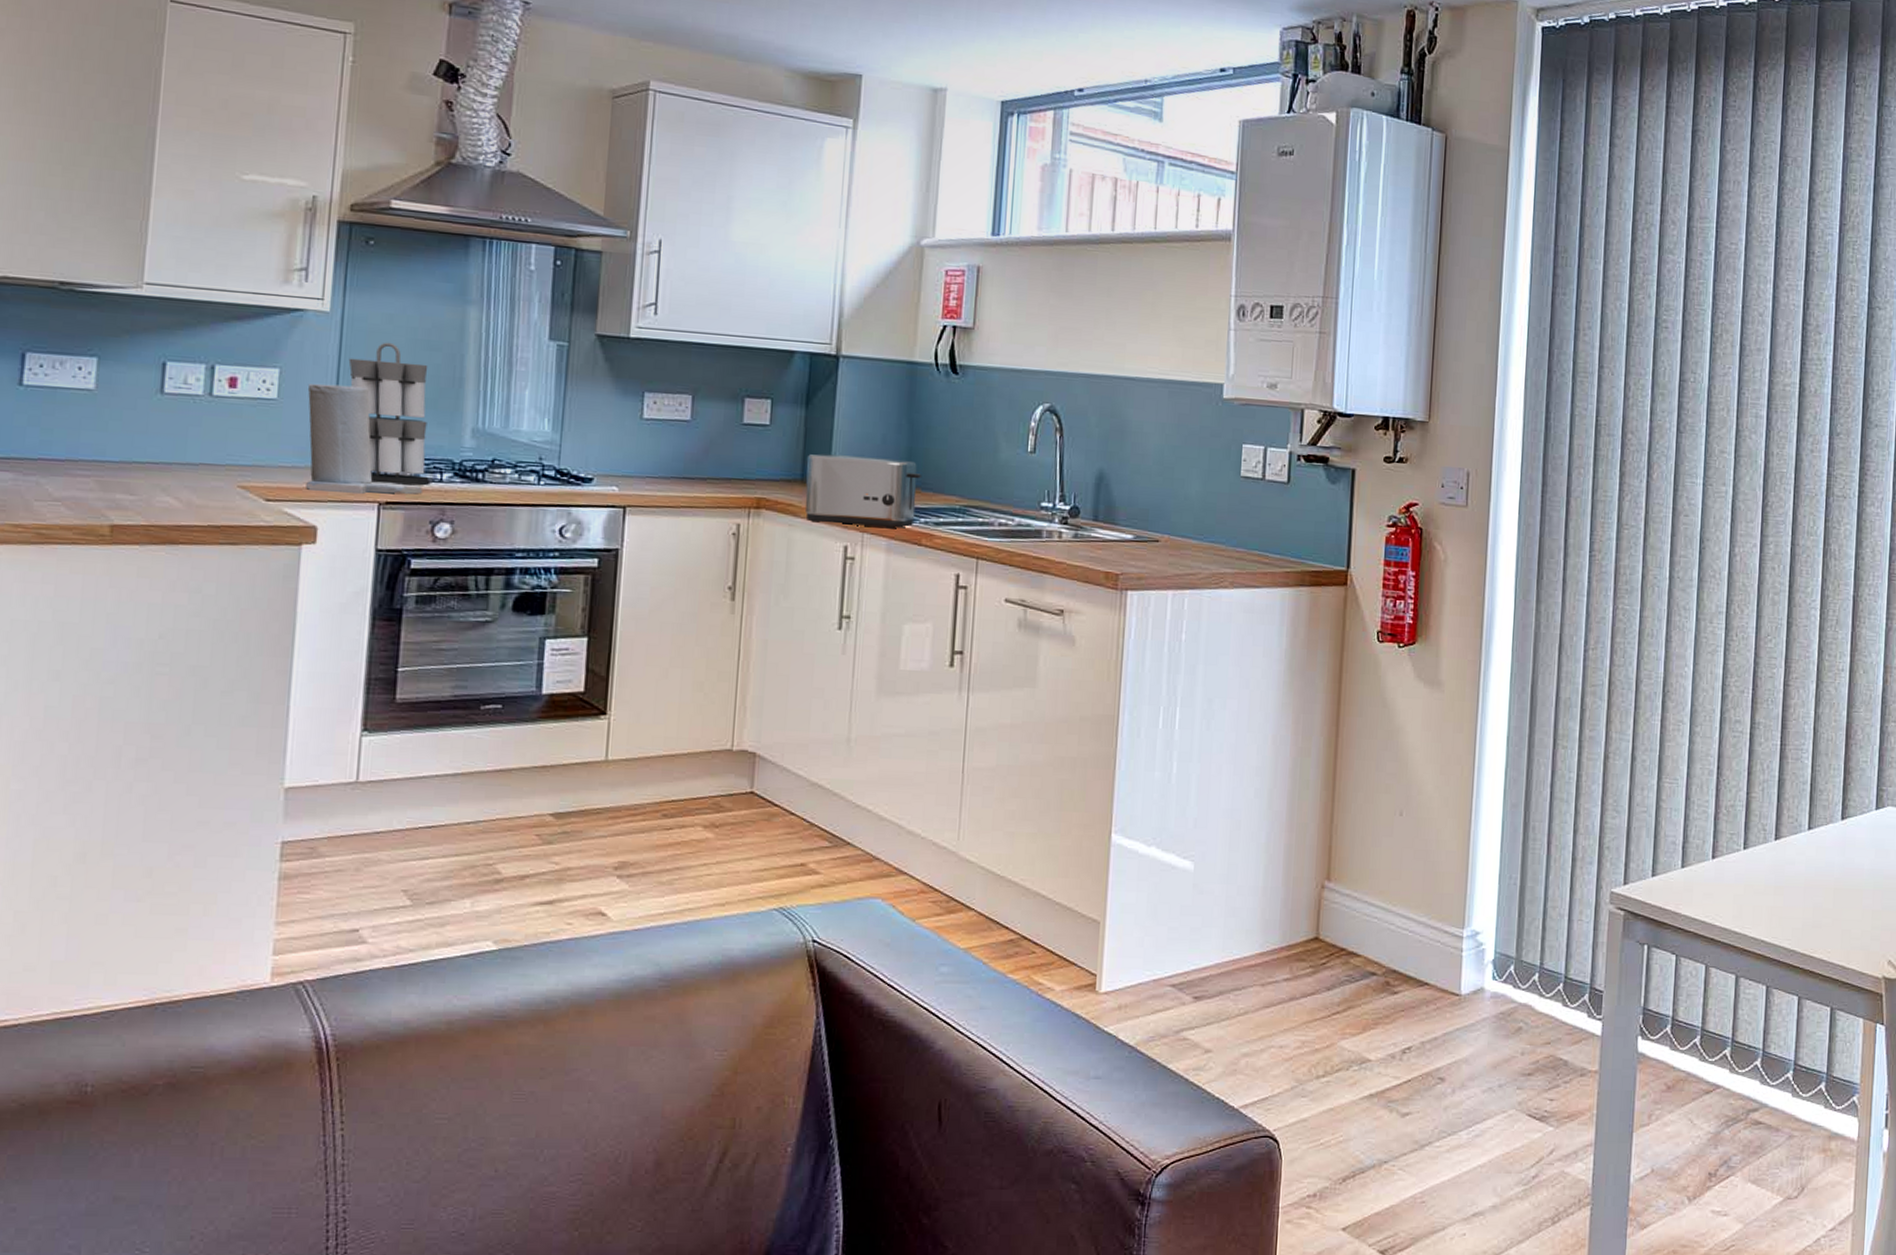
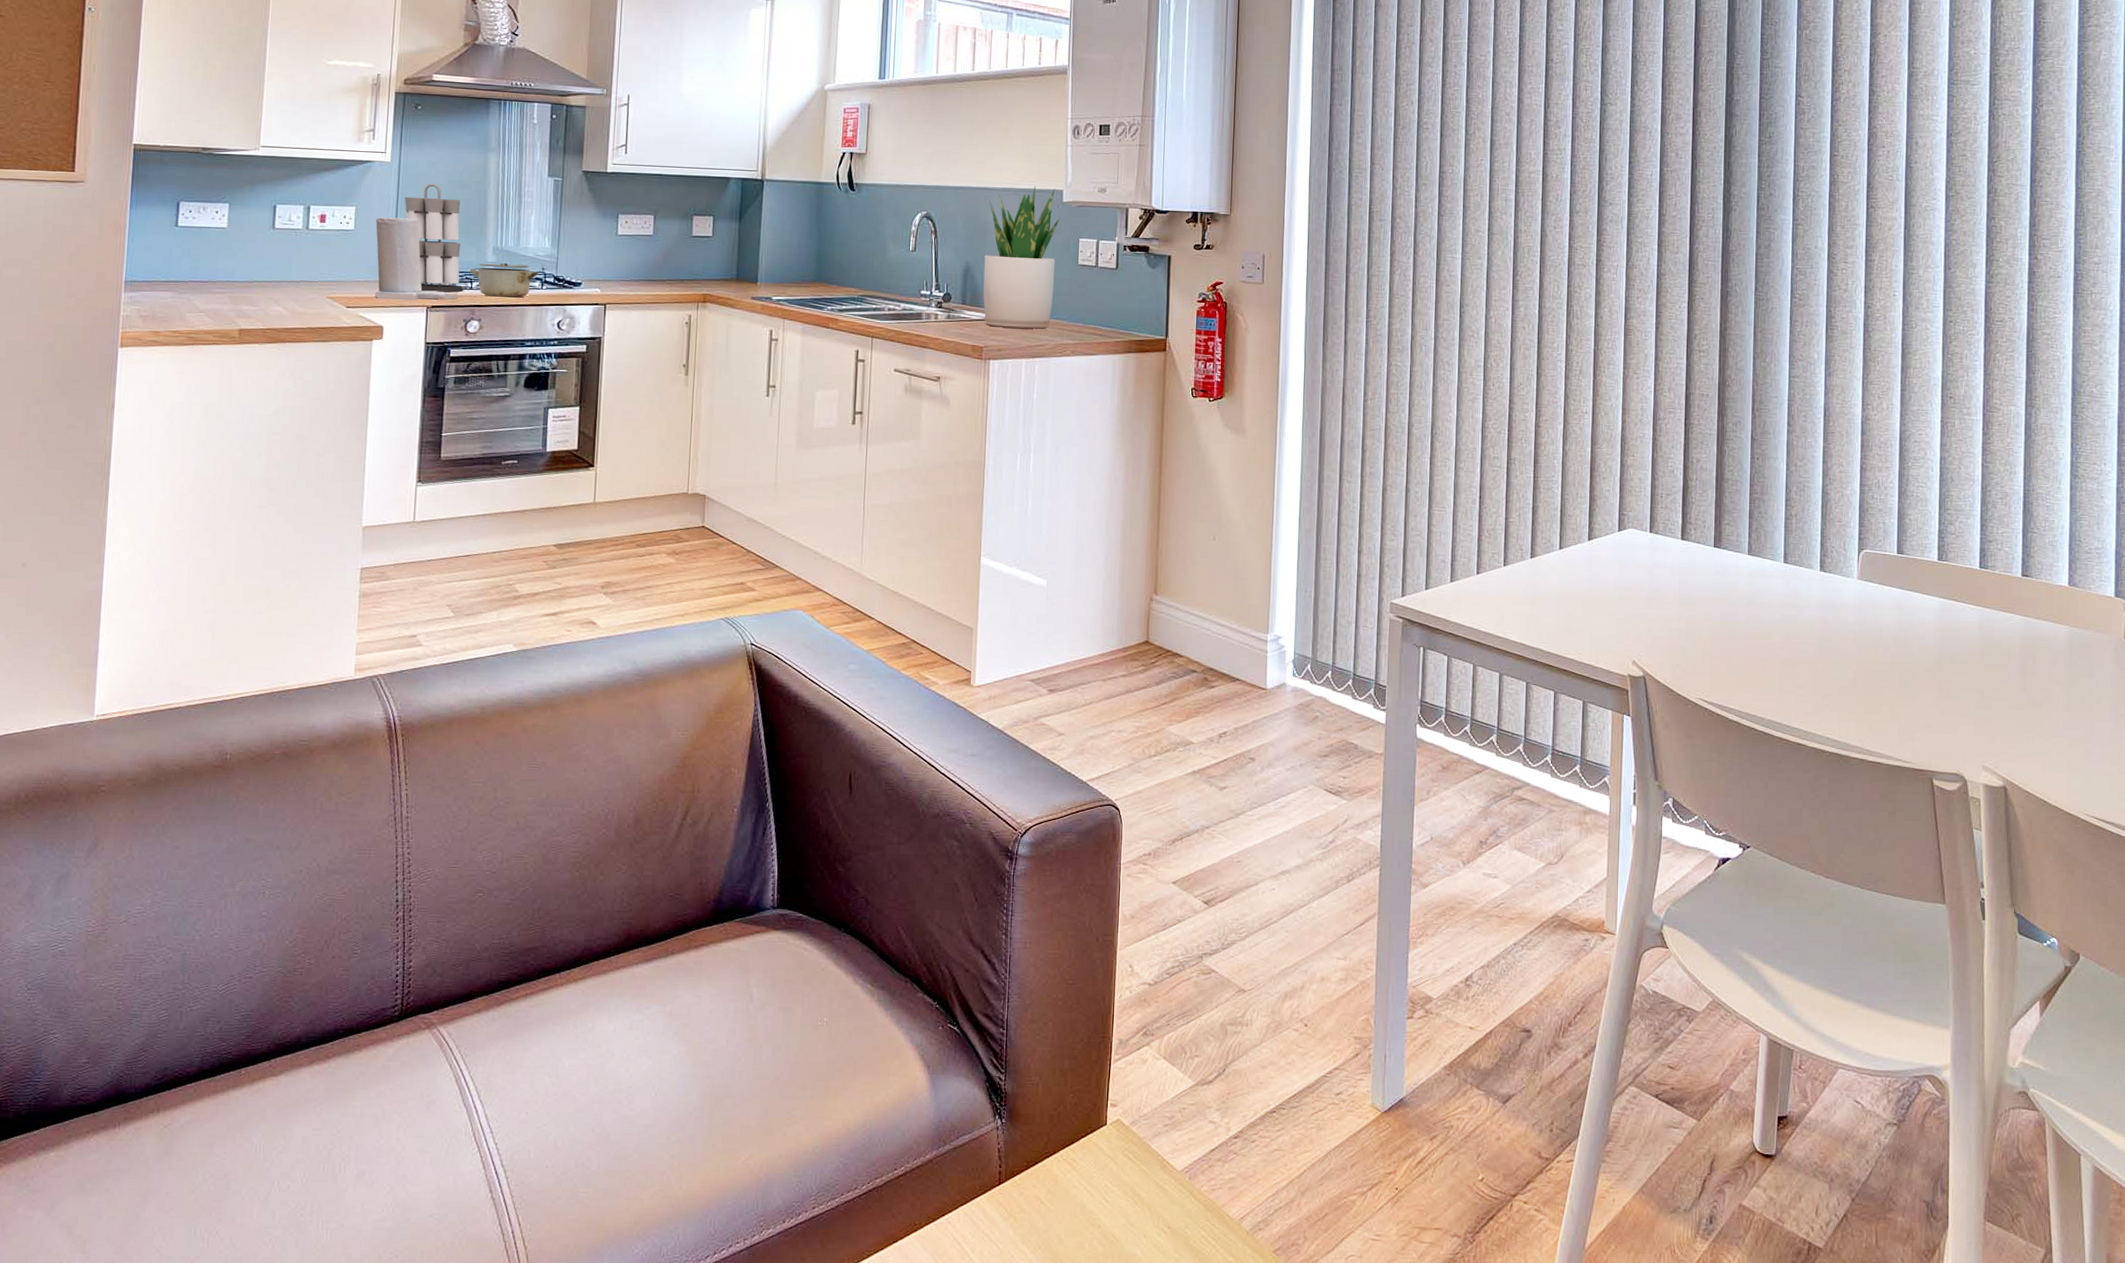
saucepan: none [439,448,534,495] -> present [469,263,538,298]
toaster: present [804,453,922,529] -> none [739,258,829,316]
planter: none [1120,377,1219,554] -> present [983,186,1060,329]

